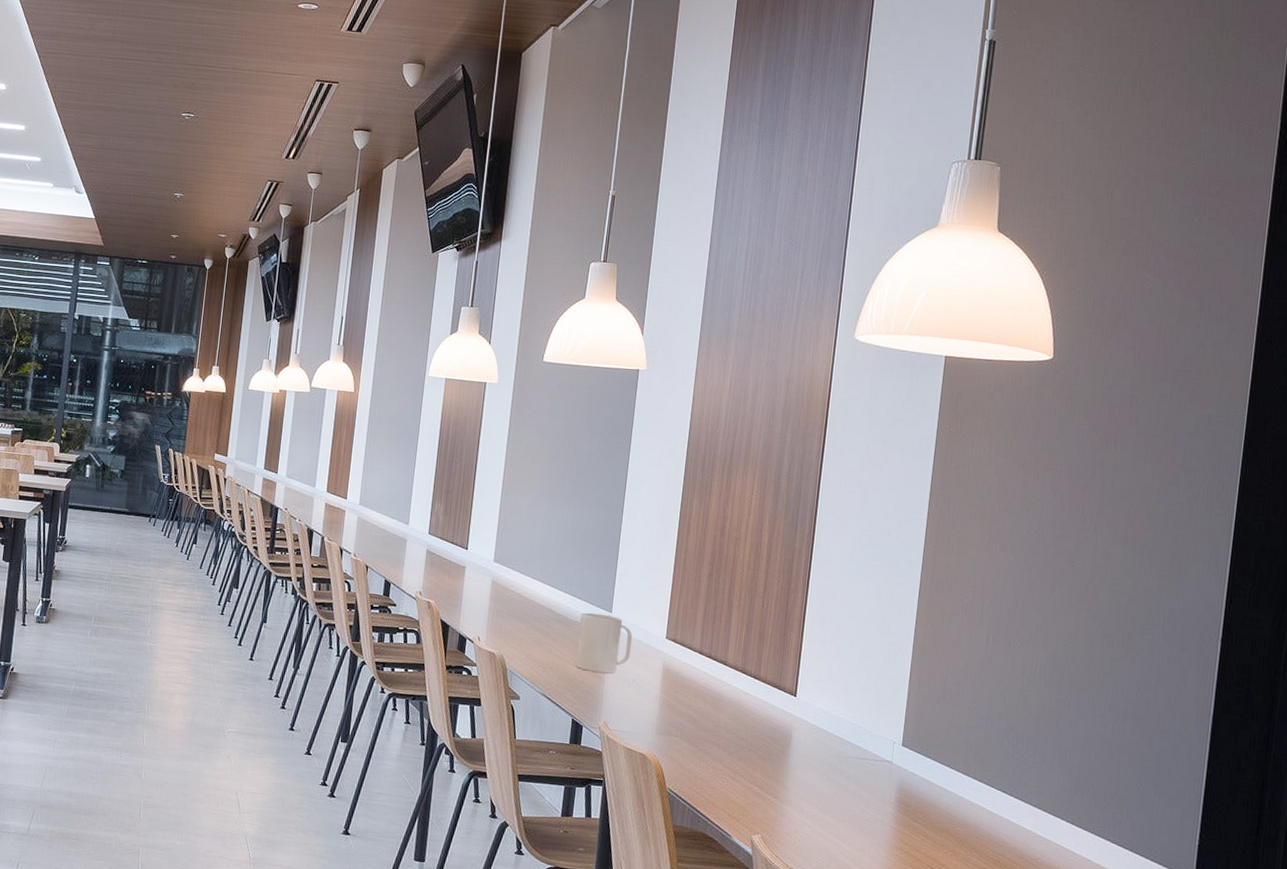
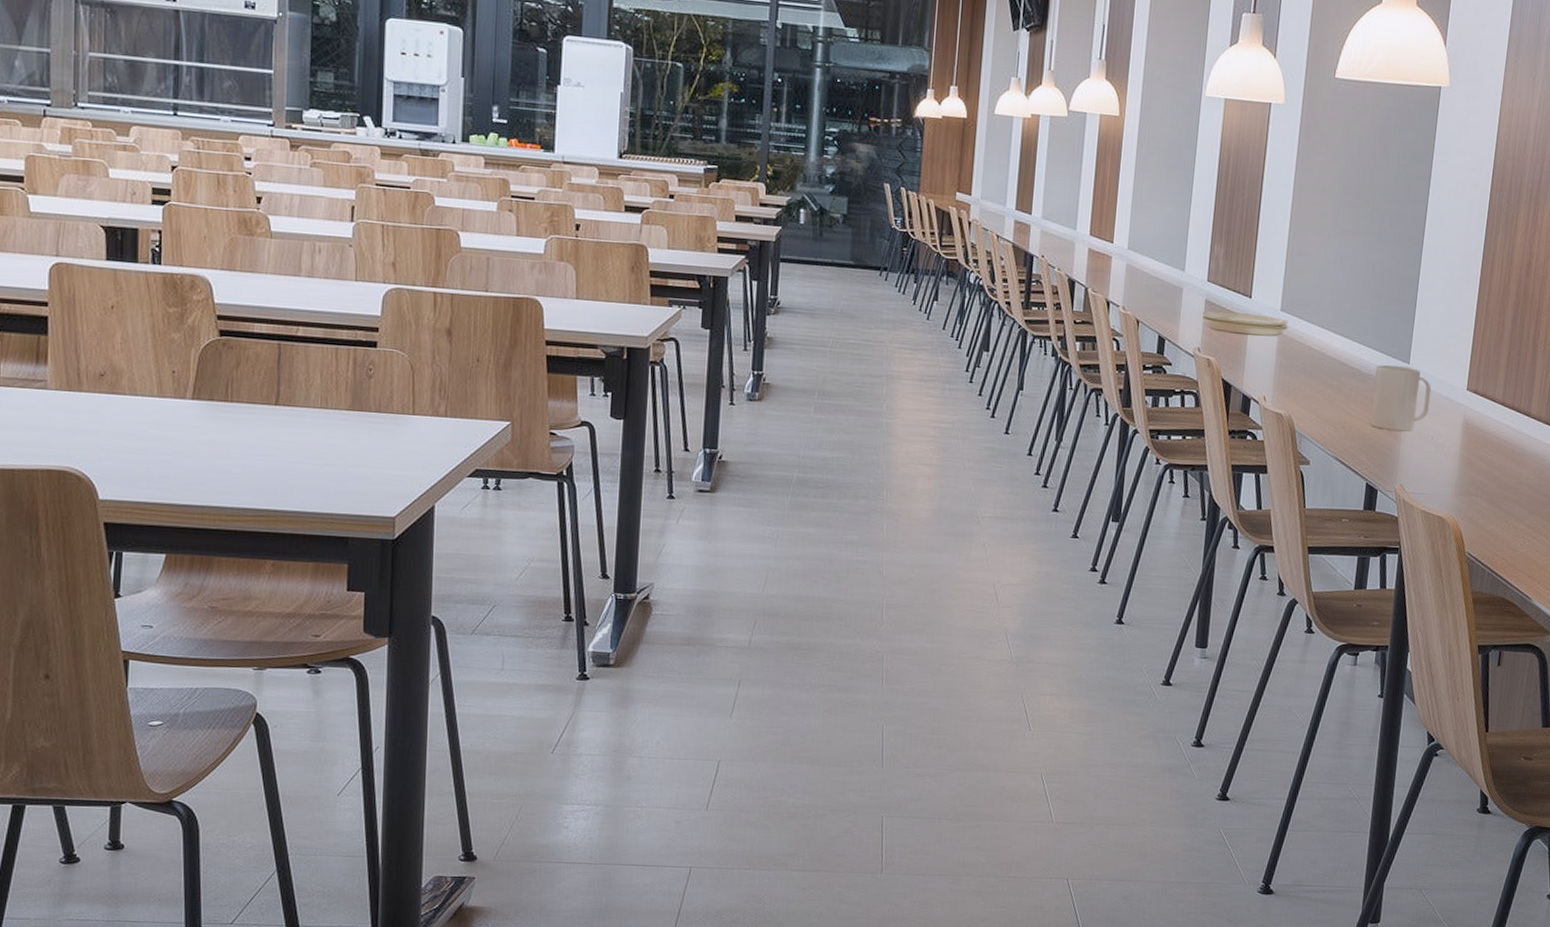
plate: none [423,560,501,584] -> present [1201,311,1289,337]

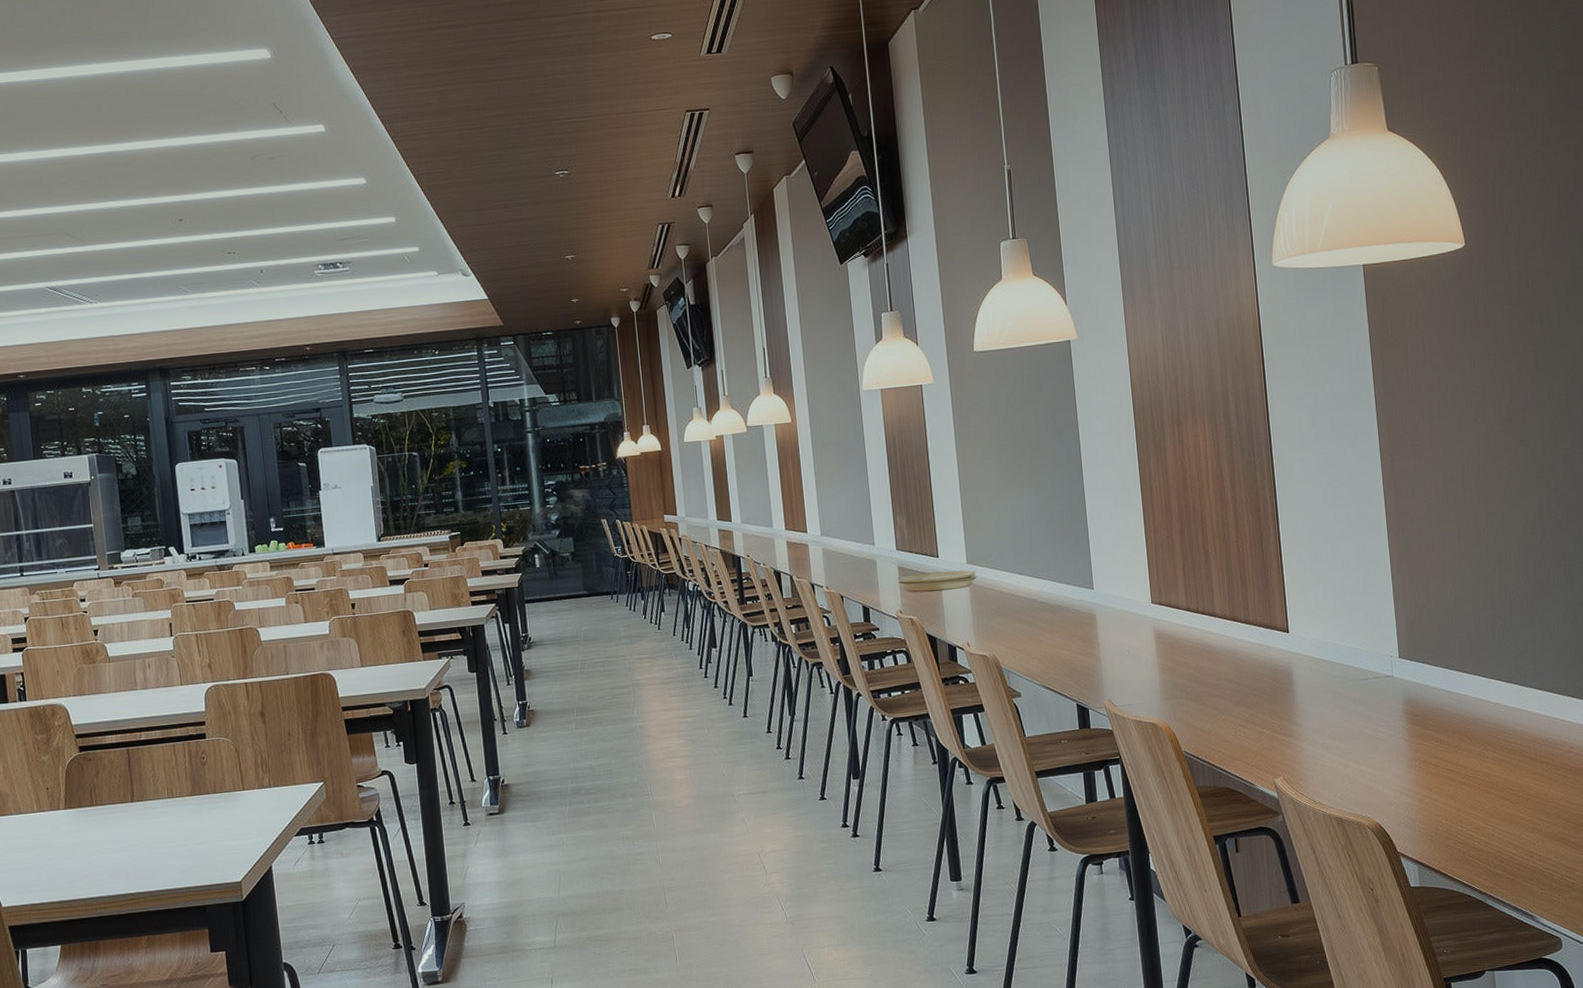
mug: present [1370,365,1432,431] -> none [1064,592,1121,653]

